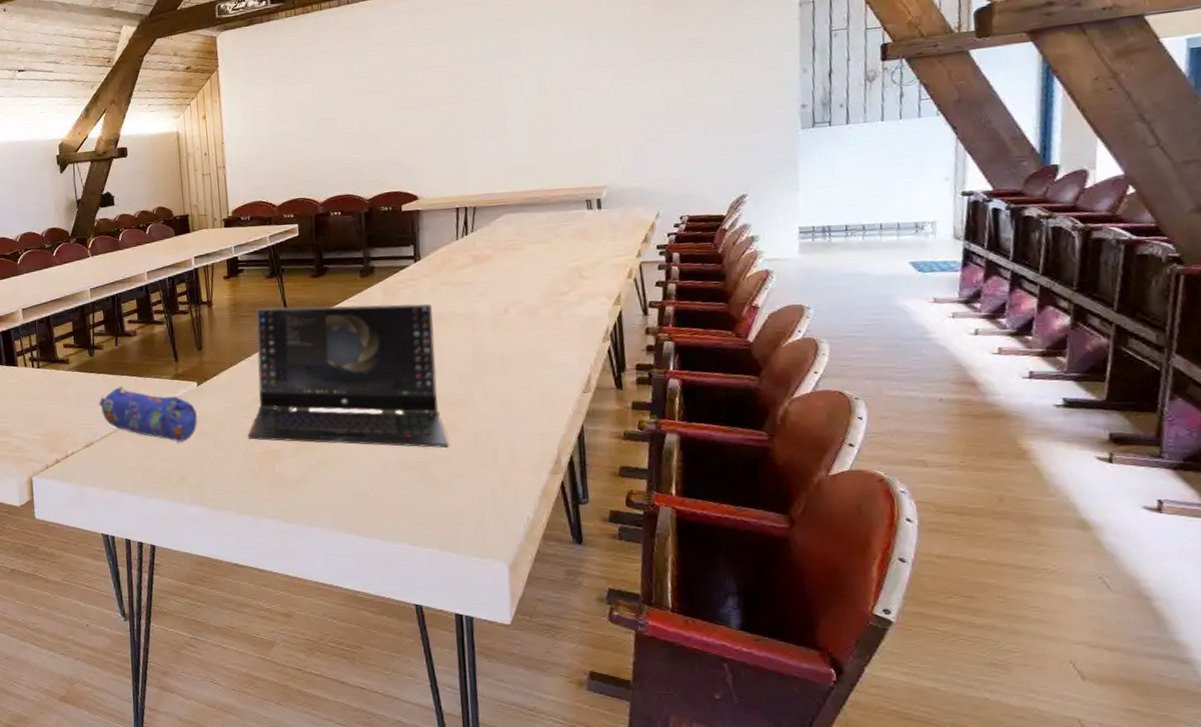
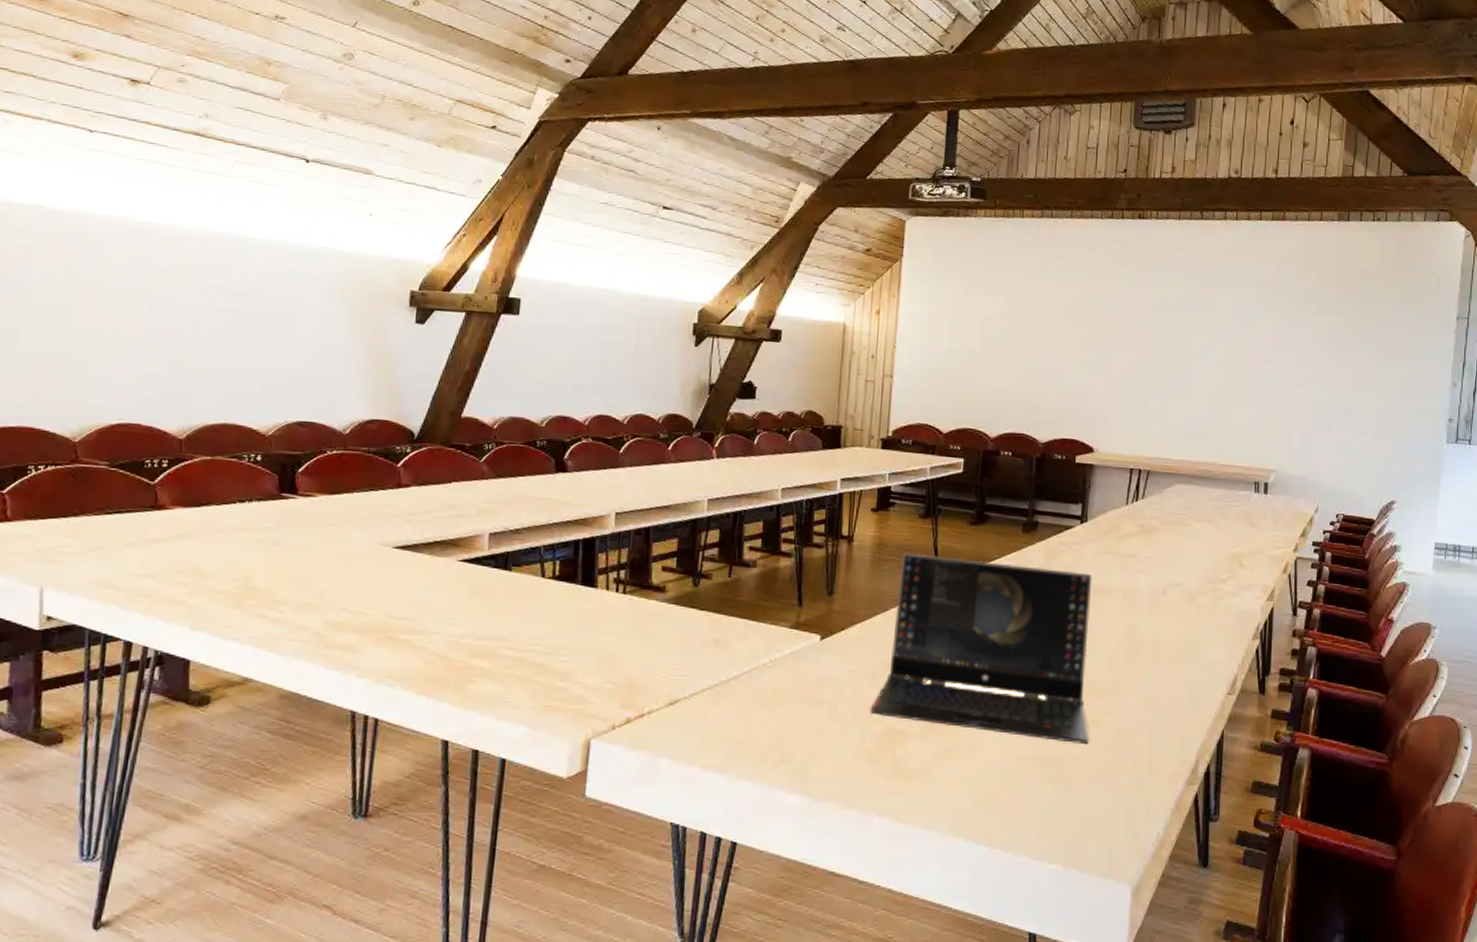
pencil case: present [98,386,198,442] -> none [694,629,815,709]

